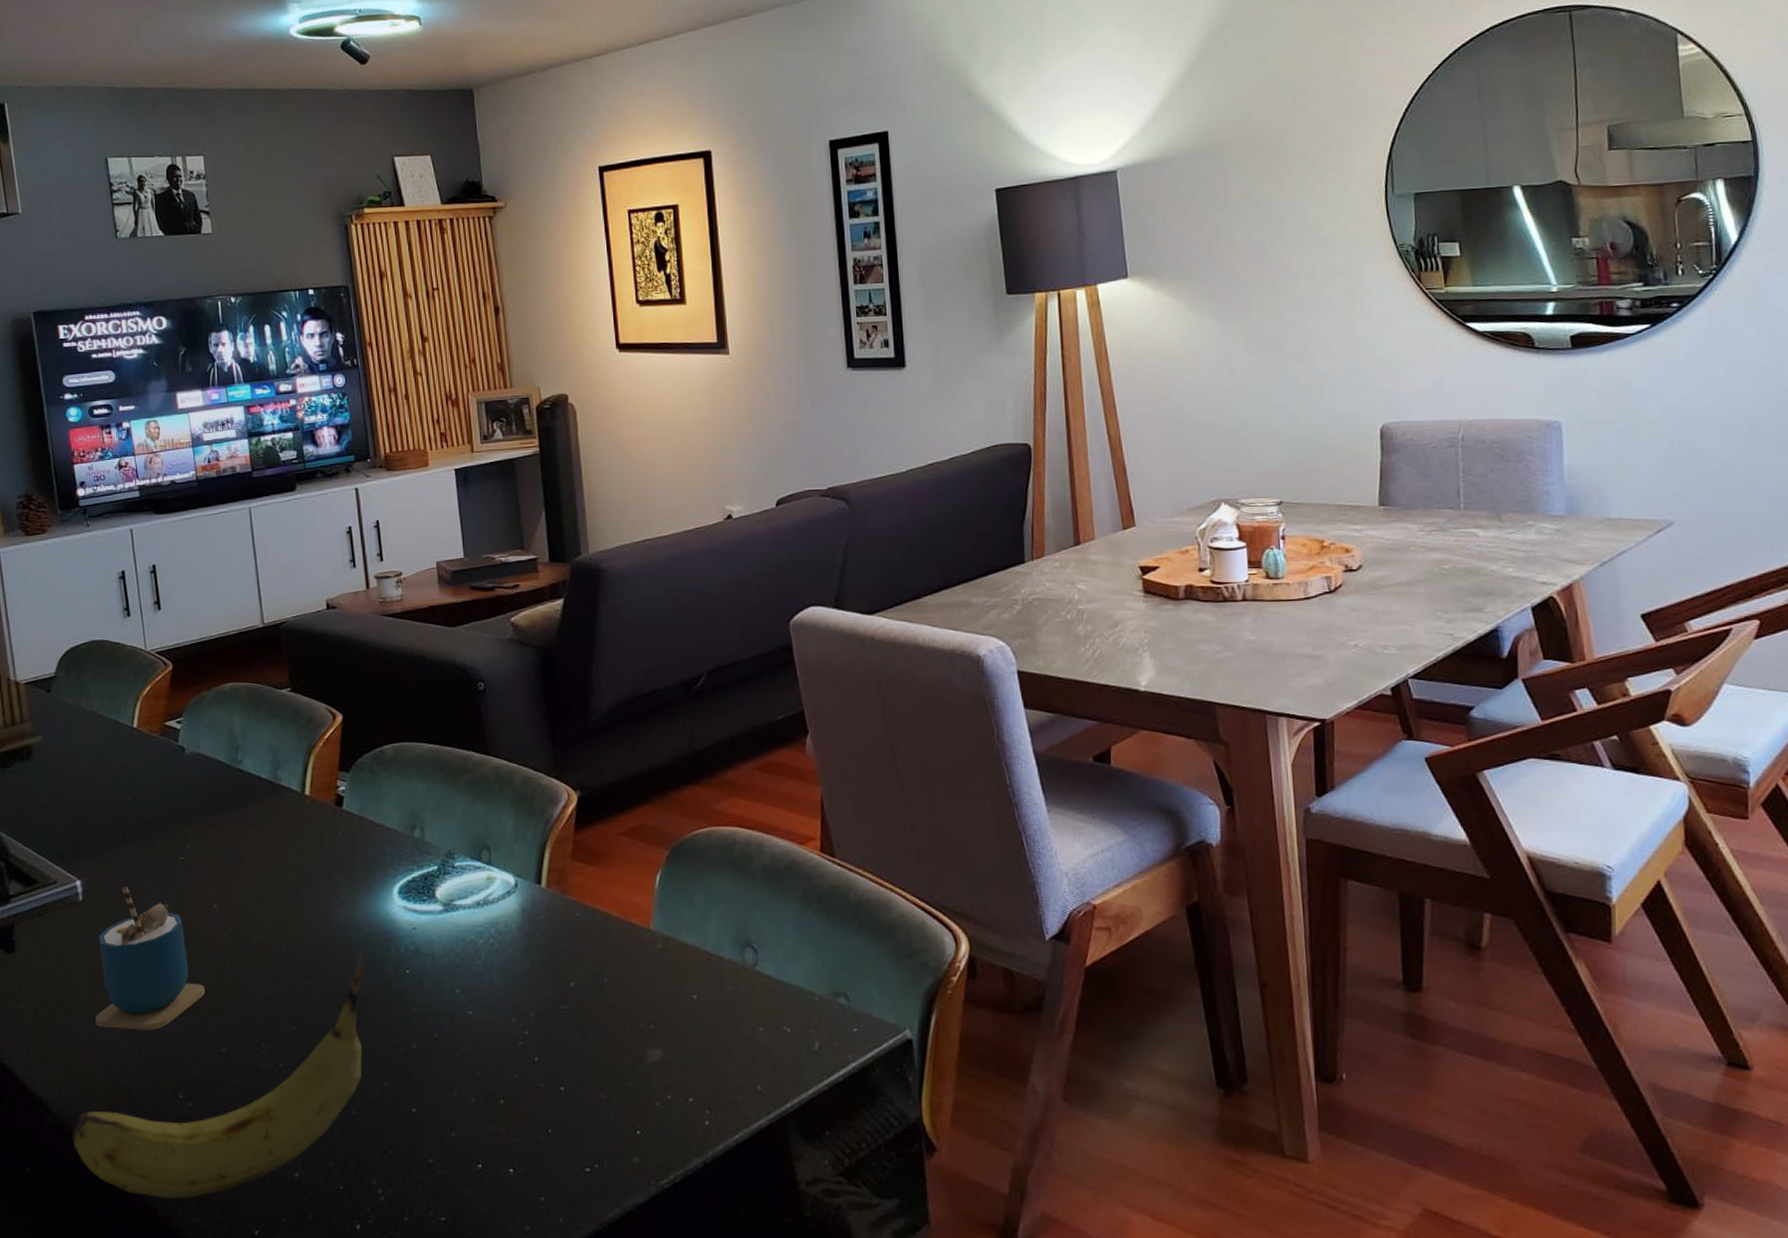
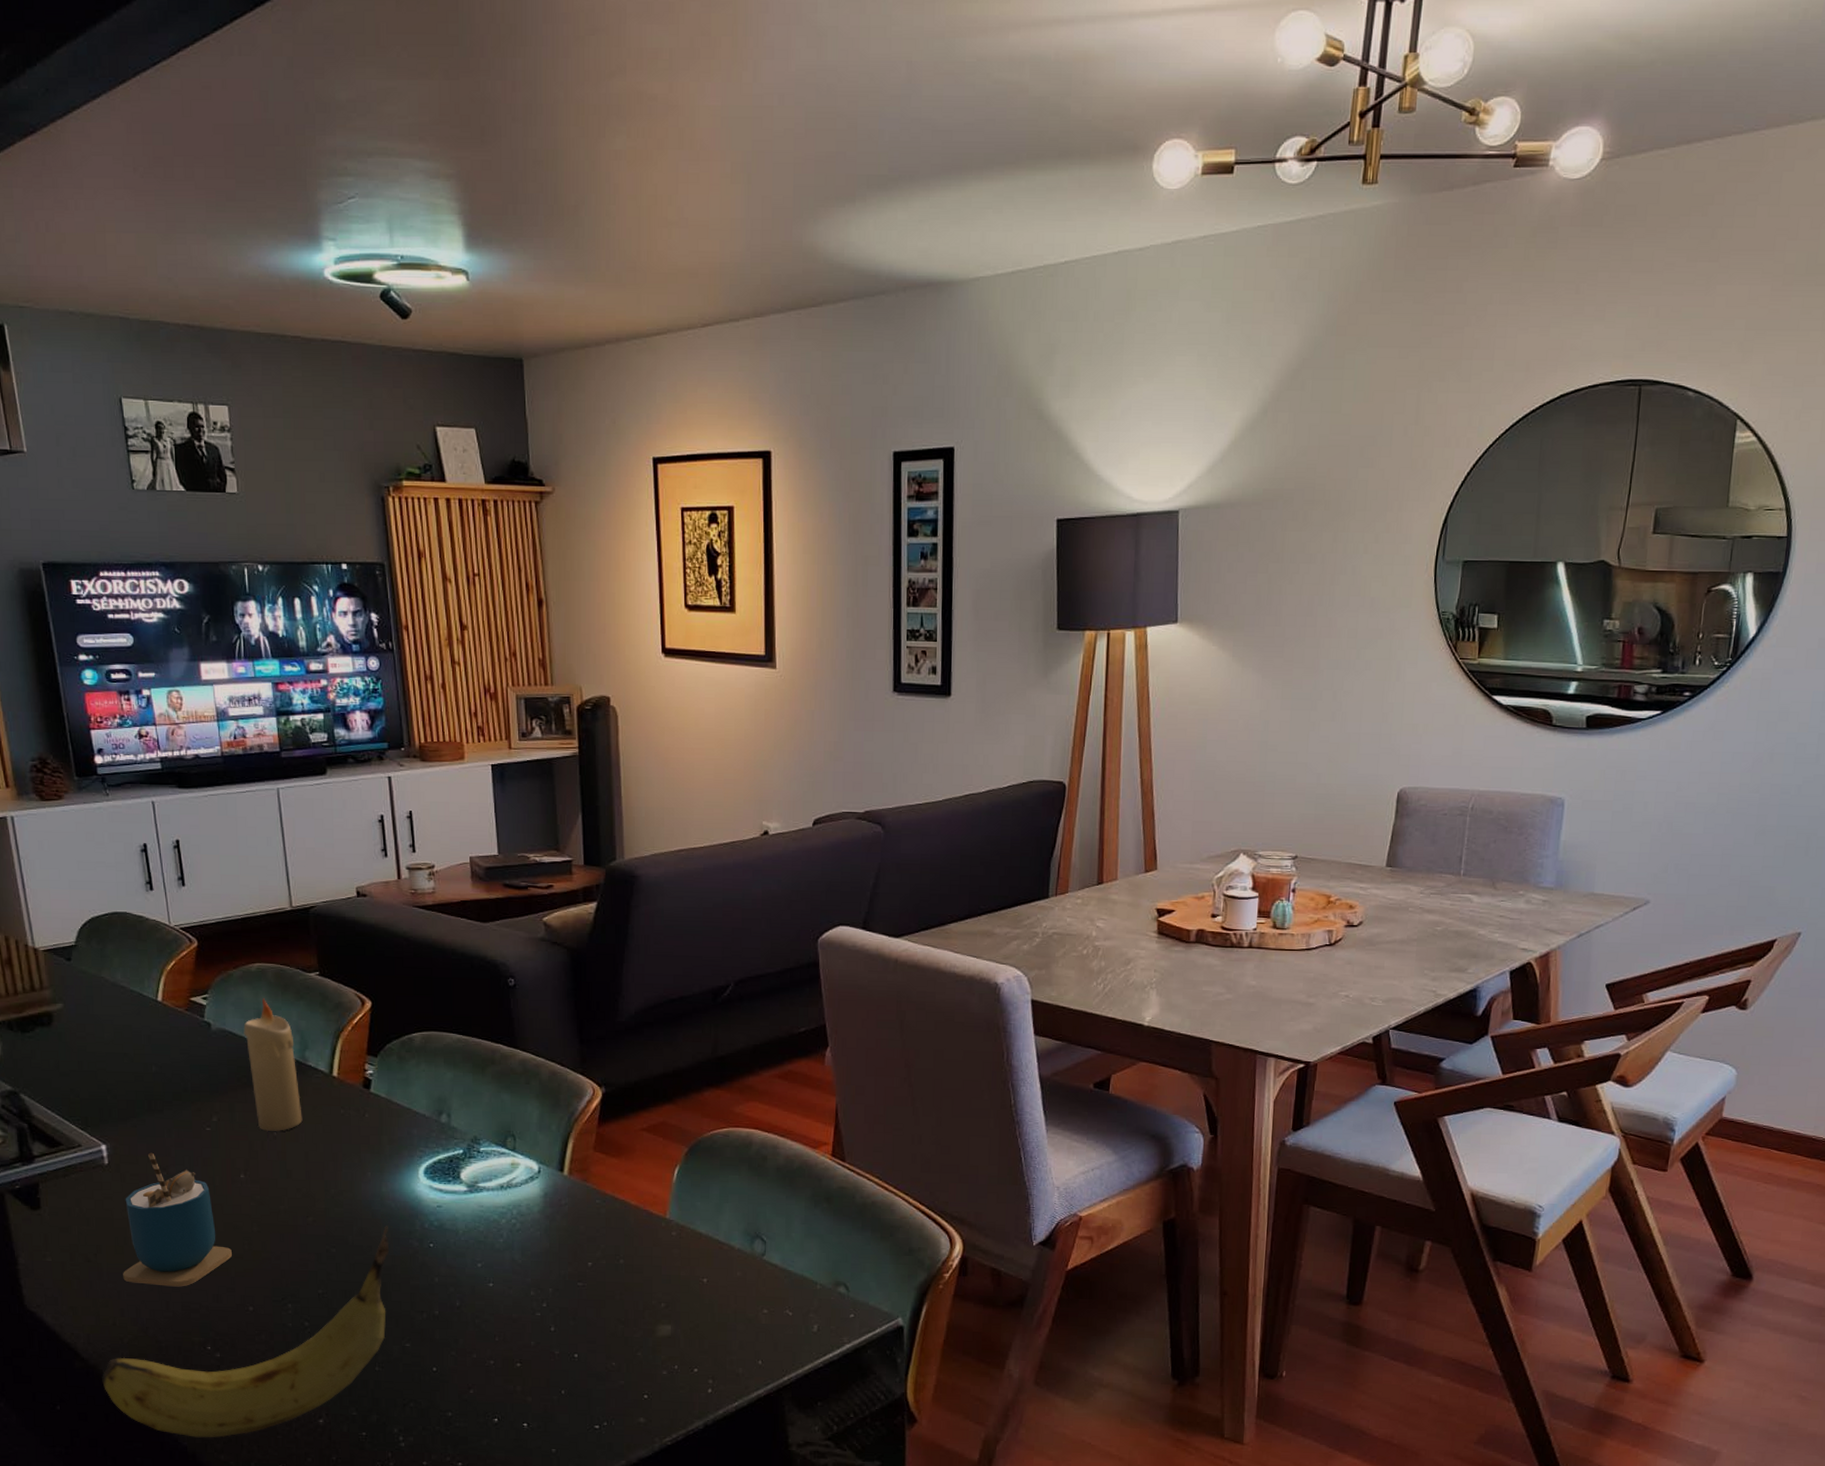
candle: none [217,718,275,857] -> present [243,998,303,1131]

